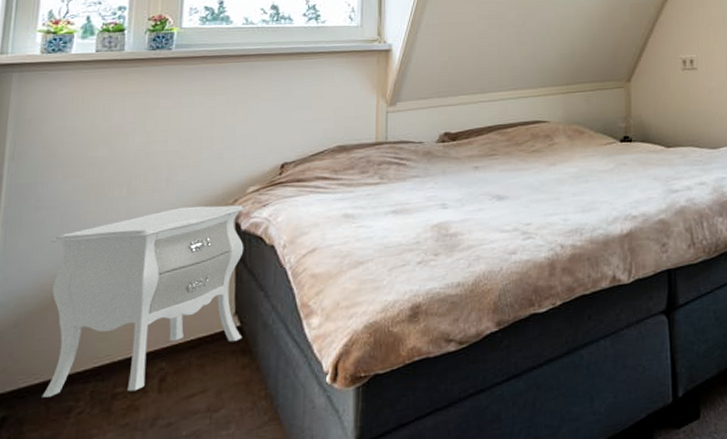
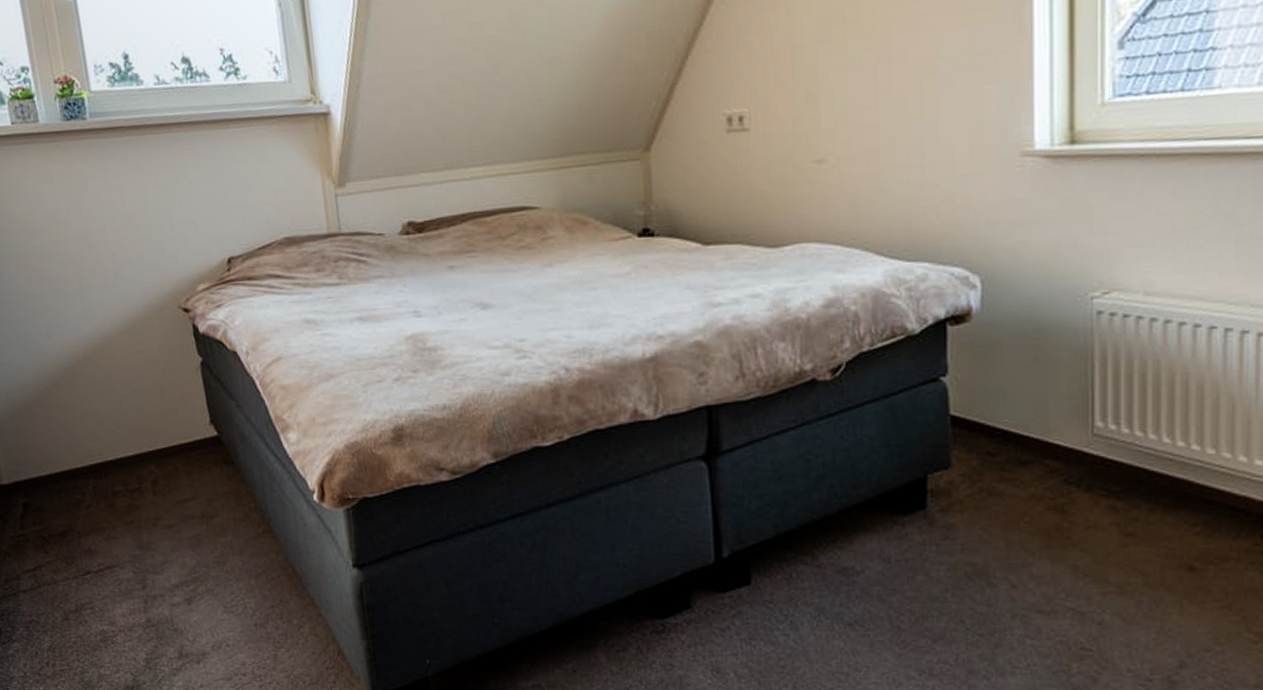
nightstand: present [41,205,245,398] -> none [22,304,223,491]

